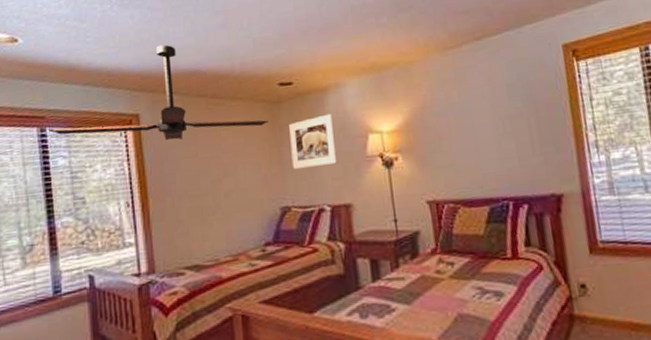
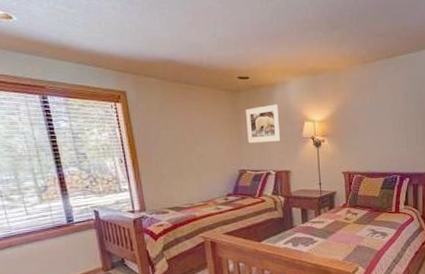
ceiling fan: present [49,44,268,141] -> none [49,35,230,115]

